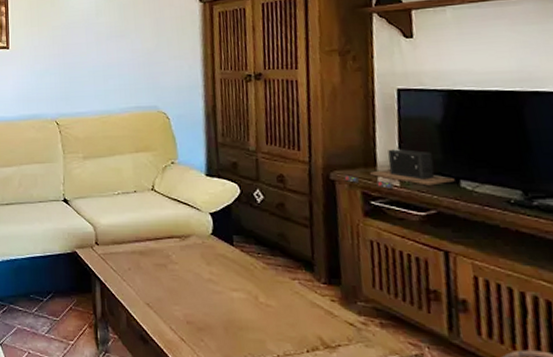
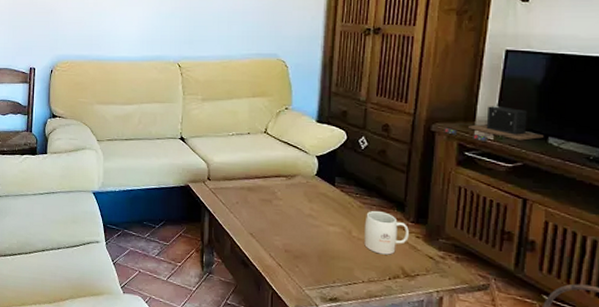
mug: none [271,271,323,323] -> present [364,210,409,255]

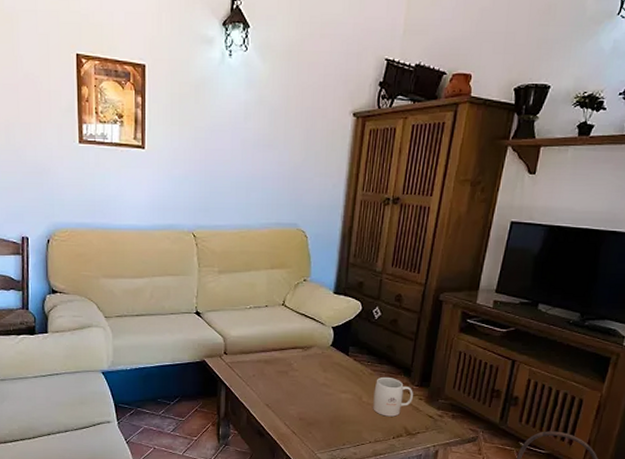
game console: present [444,106,544,142] -> none [450,276,535,309]

